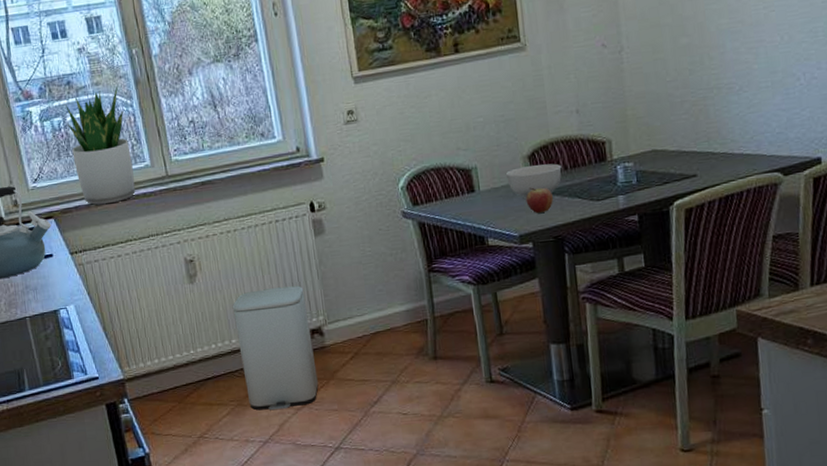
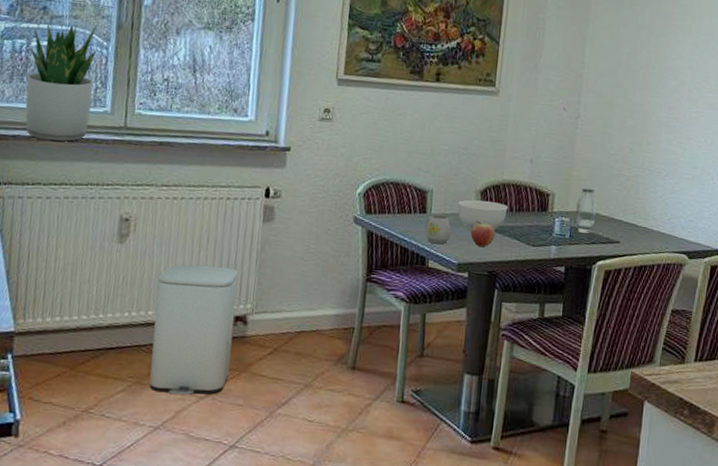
mug: none [474,190,505,221] -> present [424,214,451,244]
vase: none [638,124,664,175] -> present [576,188,597,234]

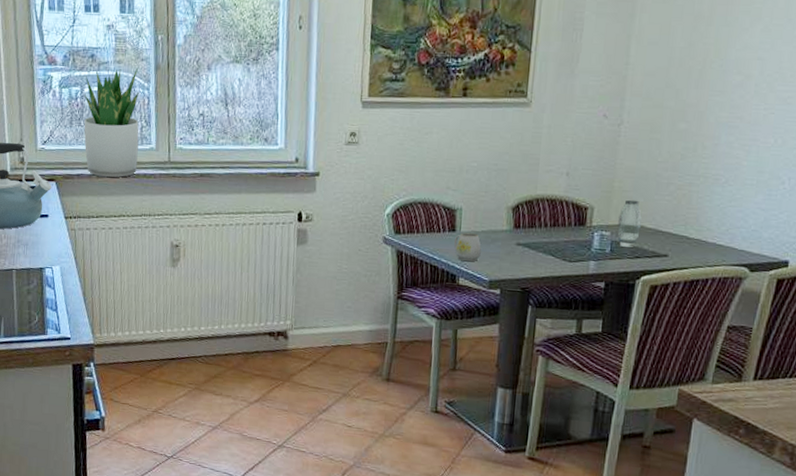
pedal bin: present [149,264,239,396] -> none [206,285,277,401]
bowl: present [457,199,508,231] -> none [487,216,542,248]
fruit: present [470,220,495,247] -> none [502,237,528,263]

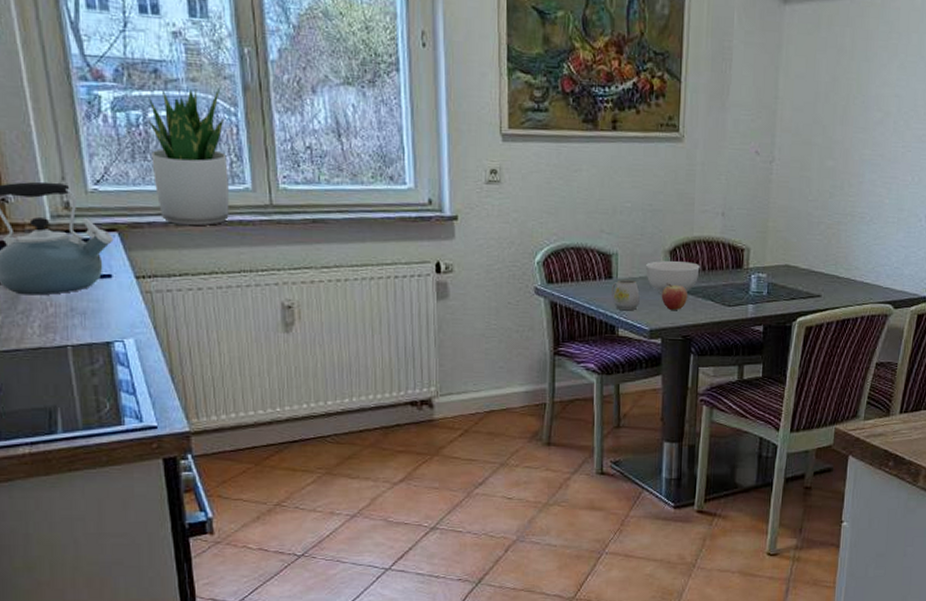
bowl: none [487,216,542,248] -> present [645,261,700,295]
fruit: none [502,237,528,263] -> present [661,283,687,310]
vase: present [617,199,642,247] -> none [773,240,796,289]

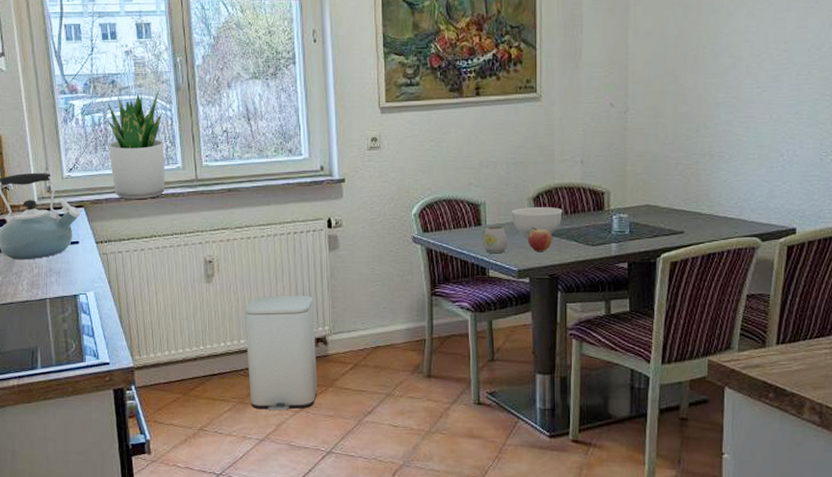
pedal bin: none [332,350,421,483] -> present [244,295,318,411]

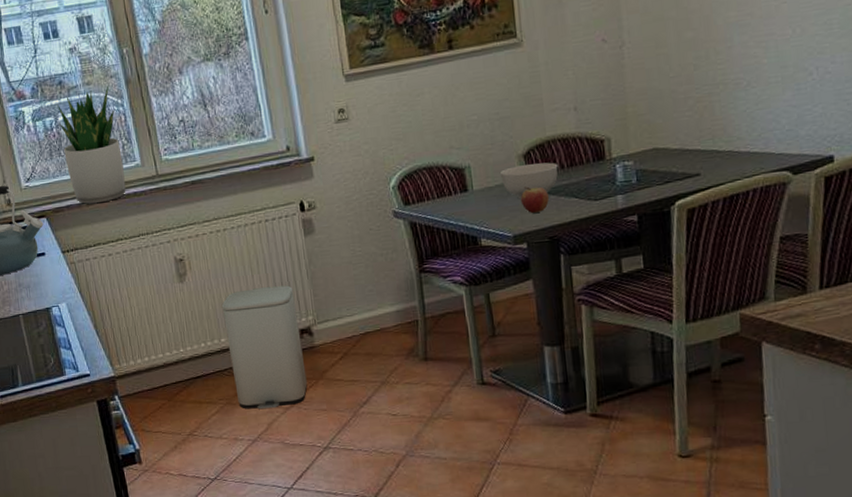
mug: present [480,226,507,254] -> none [467,189,499,221]

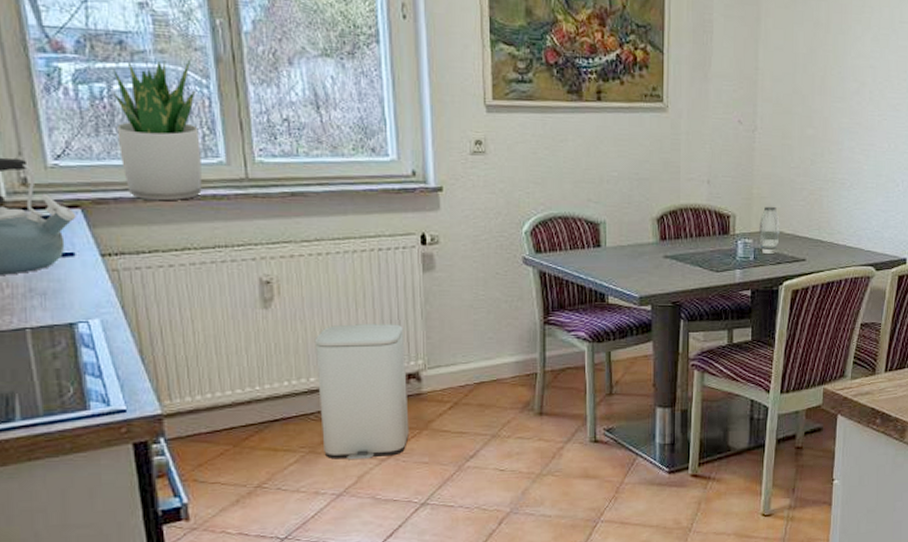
bowl: present [499,162,559,200] -> none [633,228,687,262]
fruit: present [520,186,549,213] -> none [650,250,676,277]
vase: none [639,122,665,174] -> present [759,206,780,254]

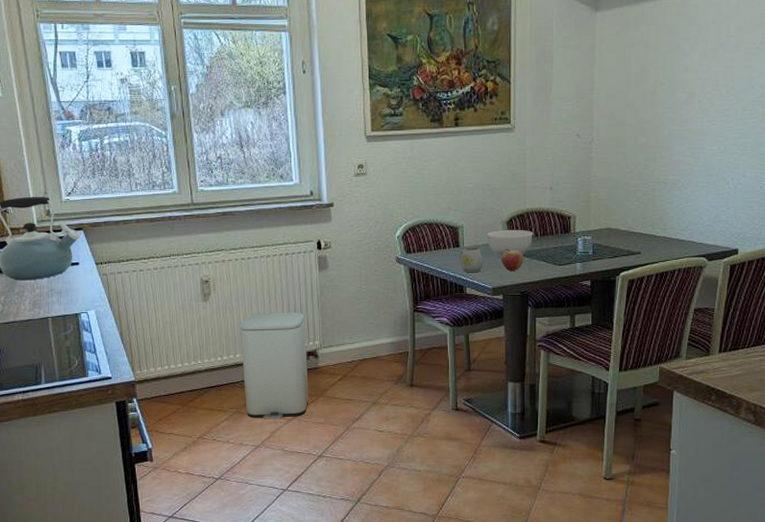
planter: present [112,59,202,201] -> none [103,117,162,223]
mug: none [599,248,629,279] -> present [458,247,483,273]
bowl: none [633,228,687,262] -> present [486,230,533,258]
fruit: none [650,250,676,277] -> present [501,248,523,270]
vase: present [759,206,780,254] -> none [597,207,616,248]

